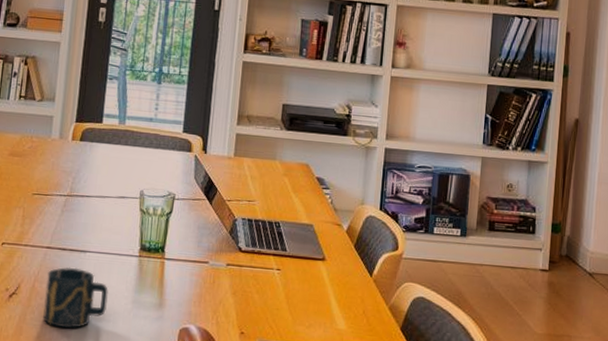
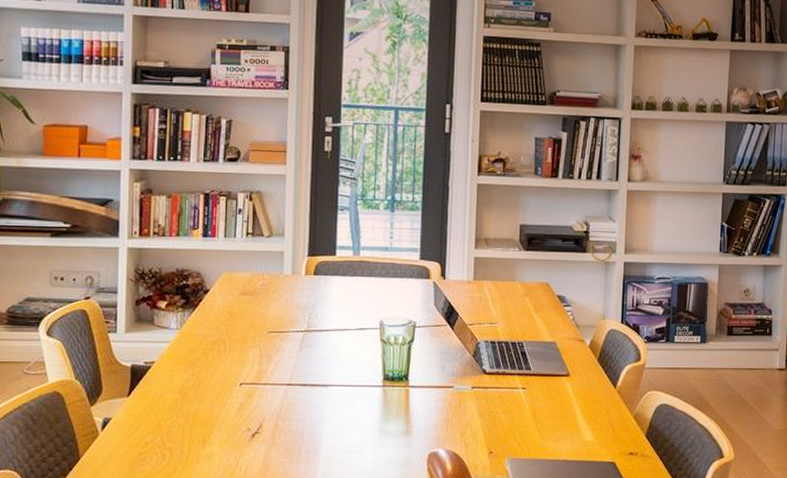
cup: present [43,267,108,328] -> none [288,402,354,462]

